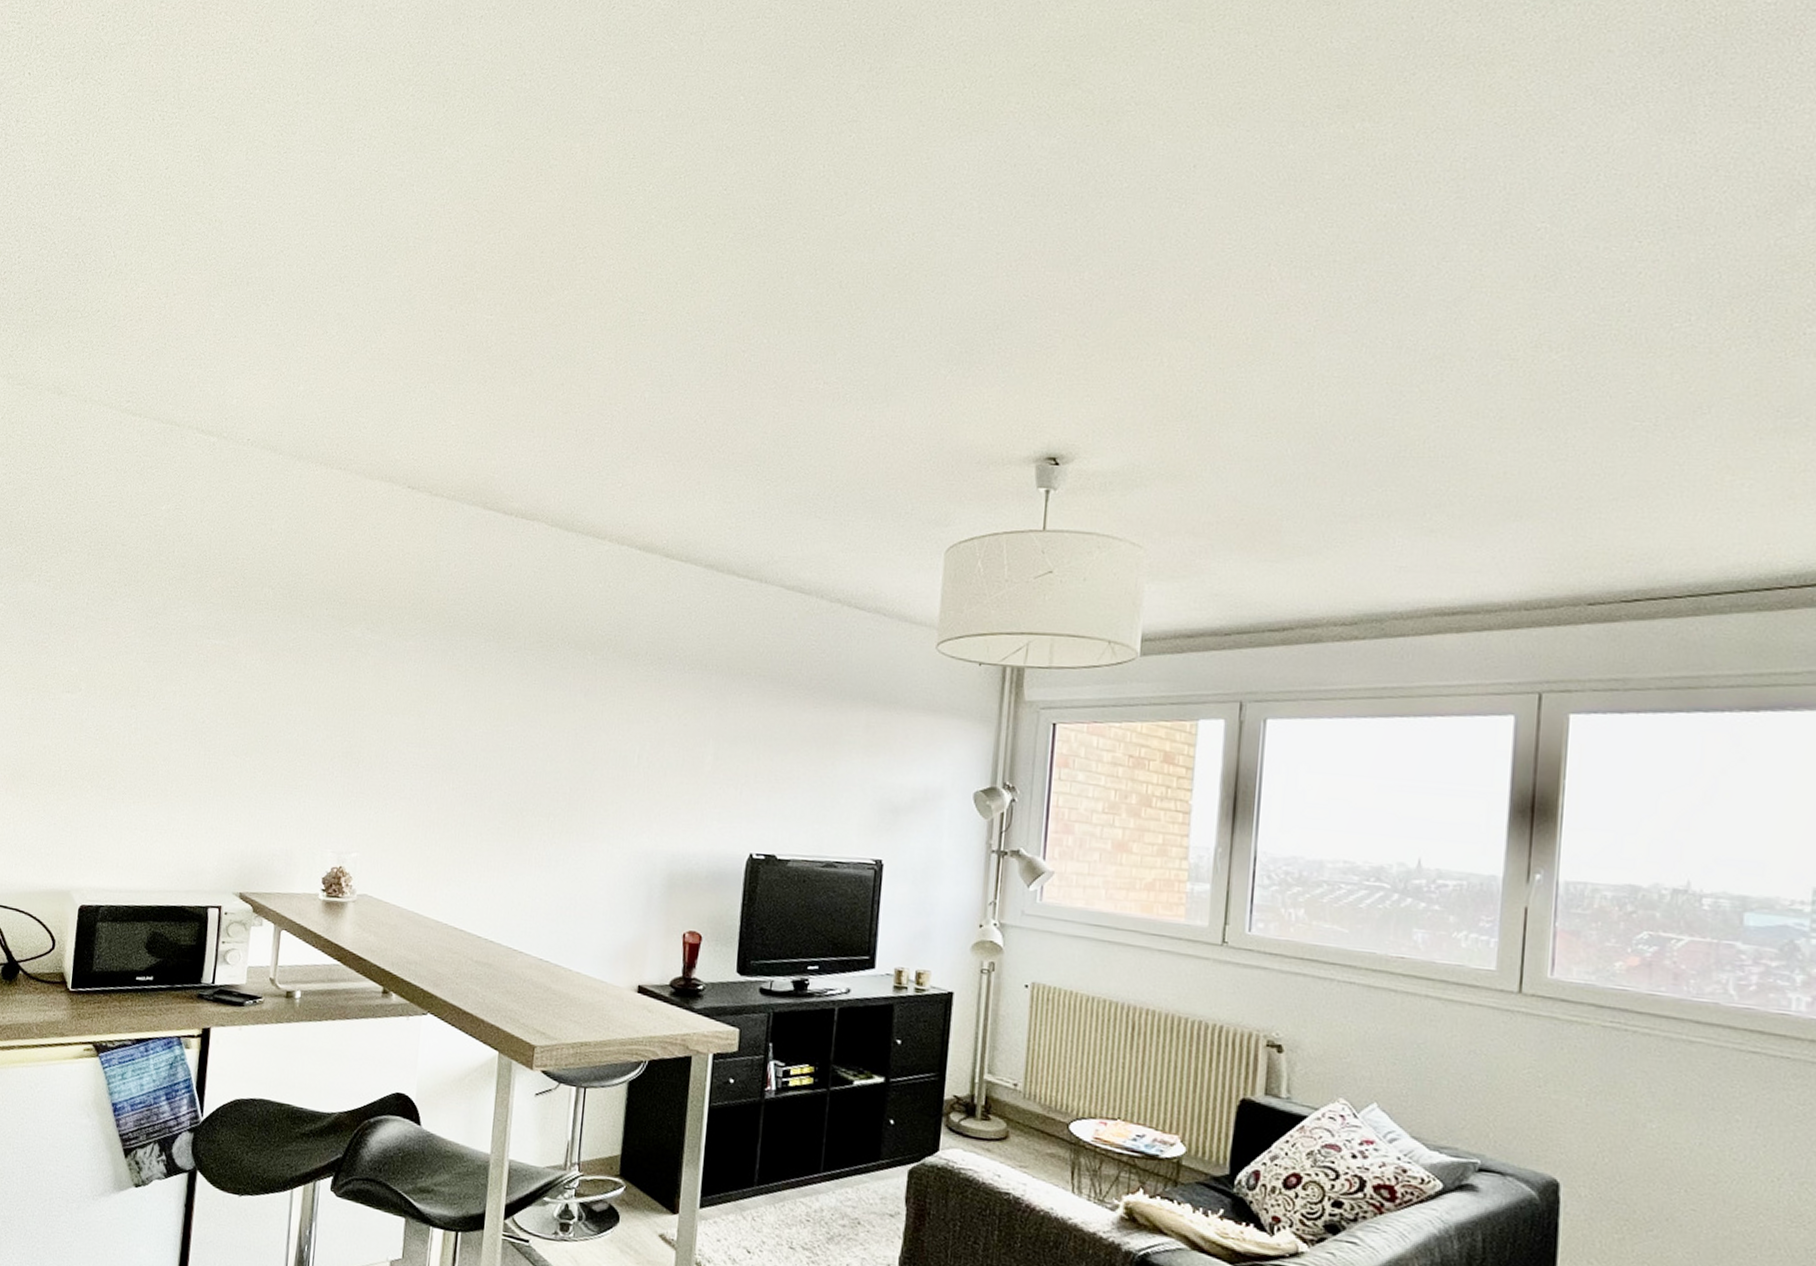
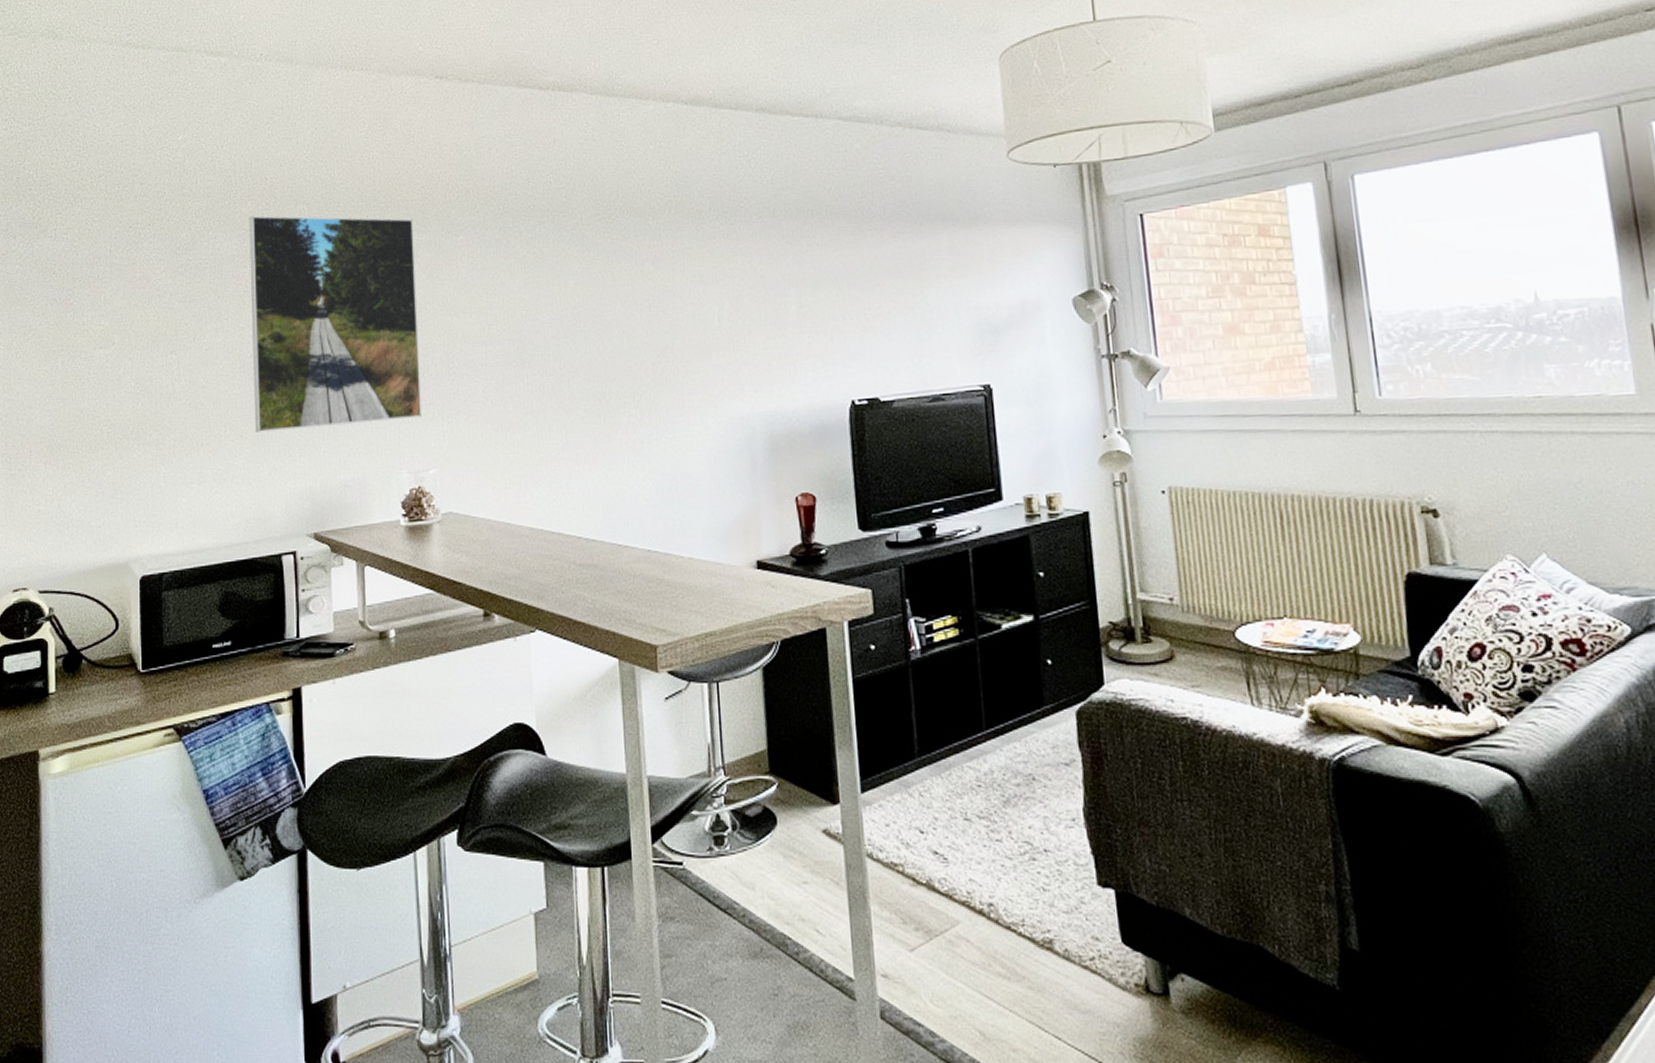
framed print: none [199,591,369,804] -> present [249,215,423,432]

